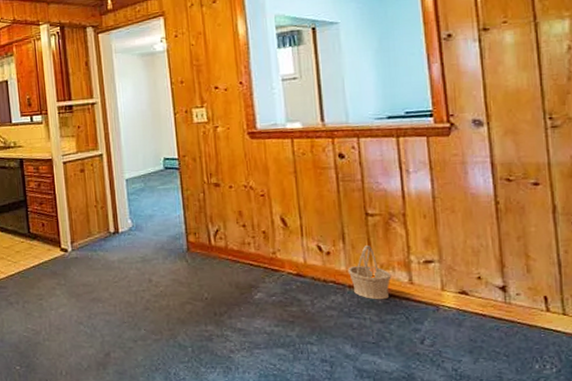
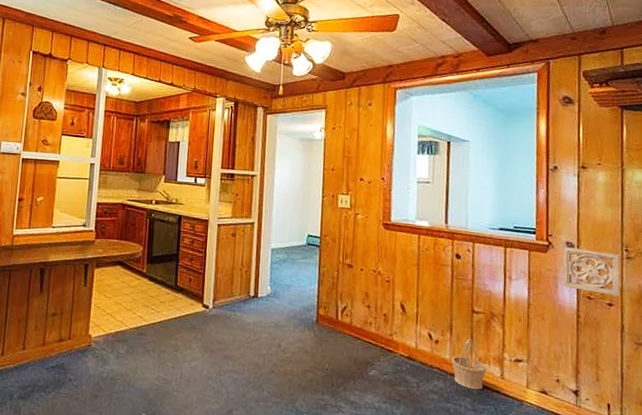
wall ornament: none [470,123,548,174] -> present [563,247,621,297]

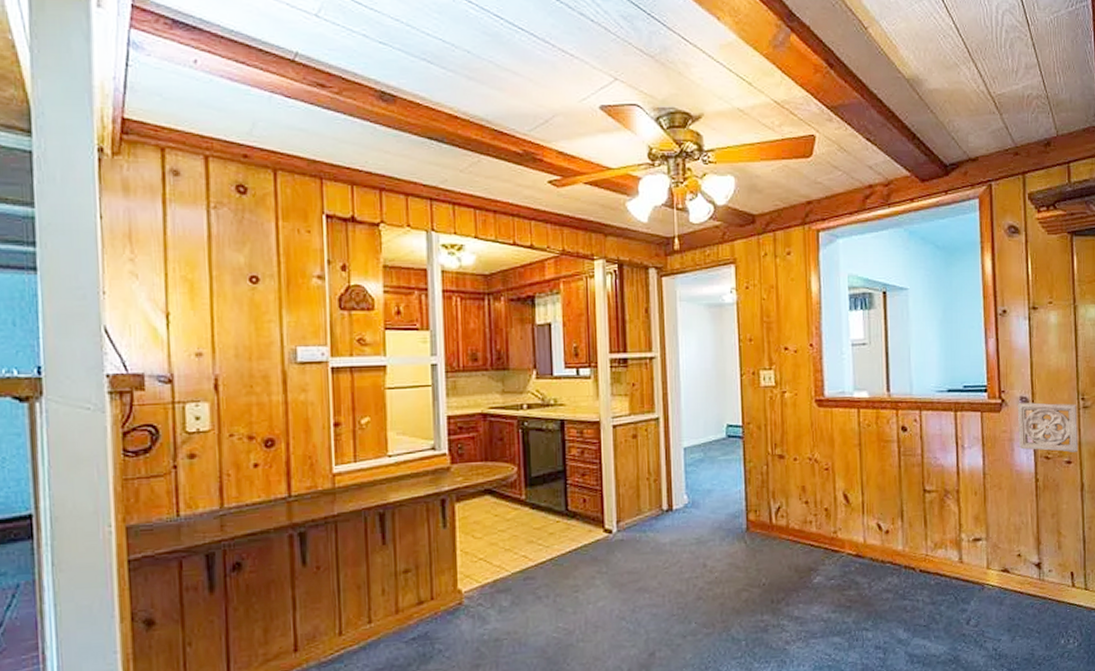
basket: present [451,339,487,390] -> none [904,523,944,581]

